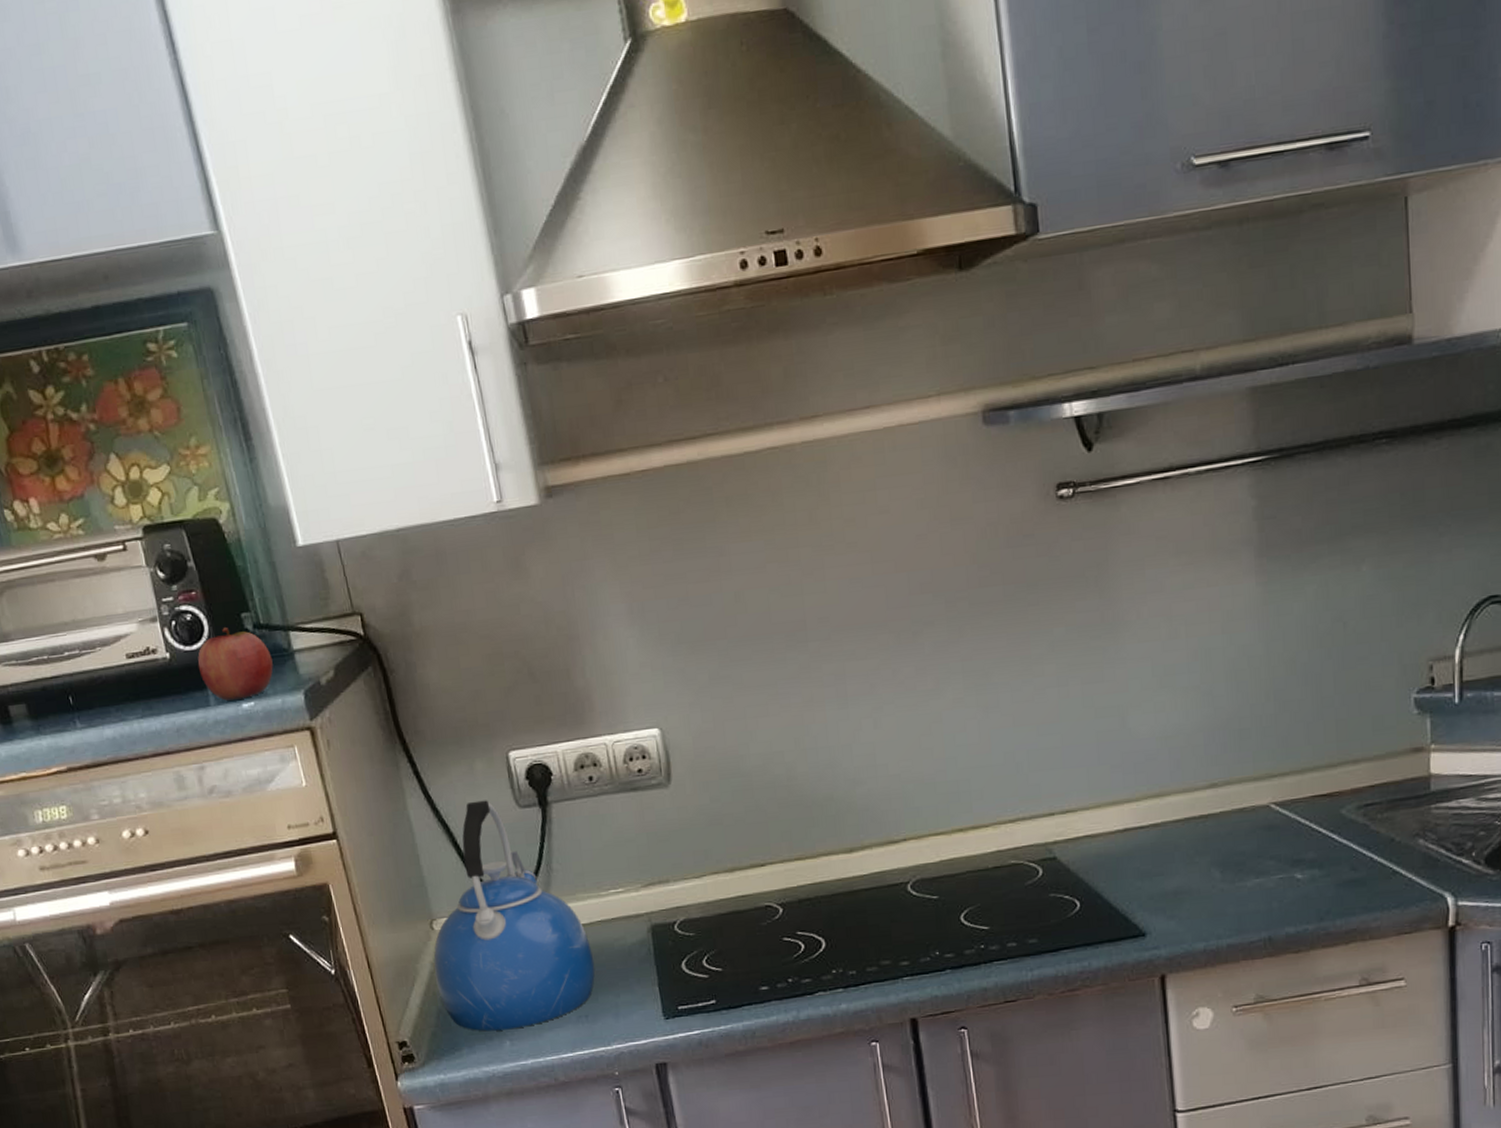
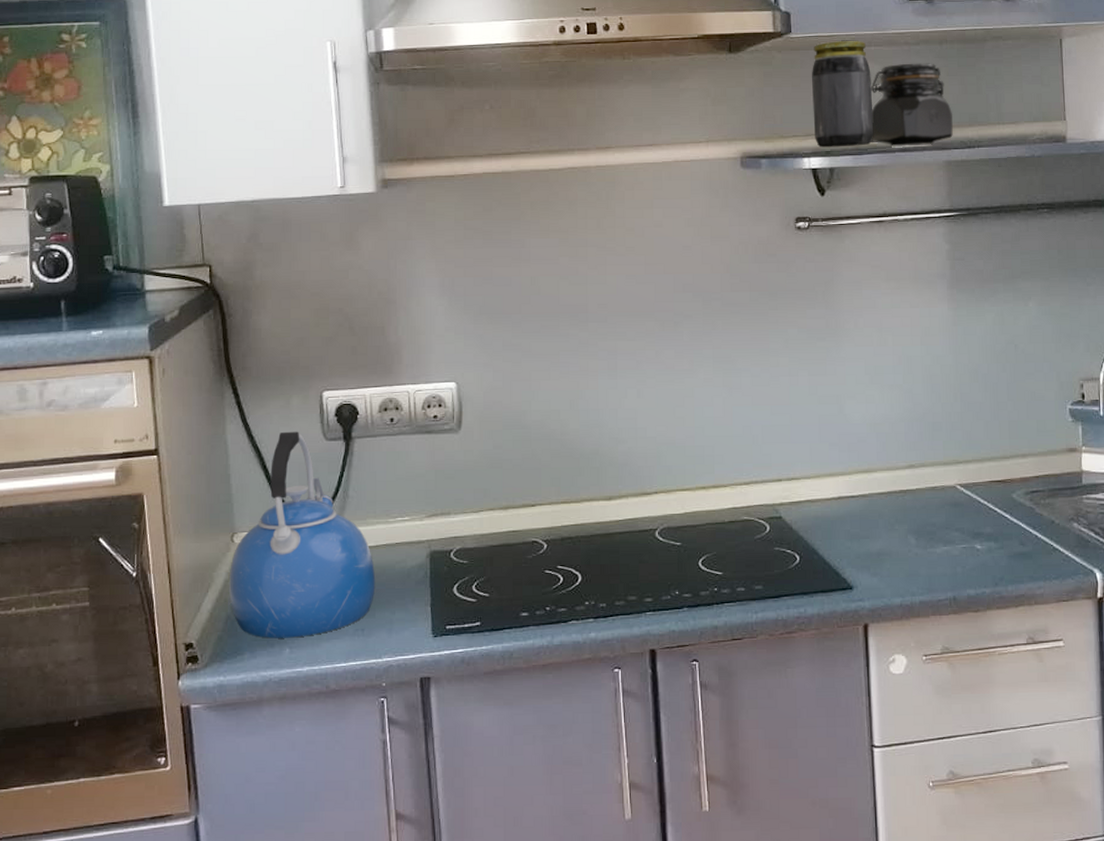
fruit: present [197,627,273,701] -> none [57,266,125,328]
jar: none [1068,233,1154,387] -> present [811,41,874,148]
jar: none [1148,252,1259,376] -> present [871,63,953,147]

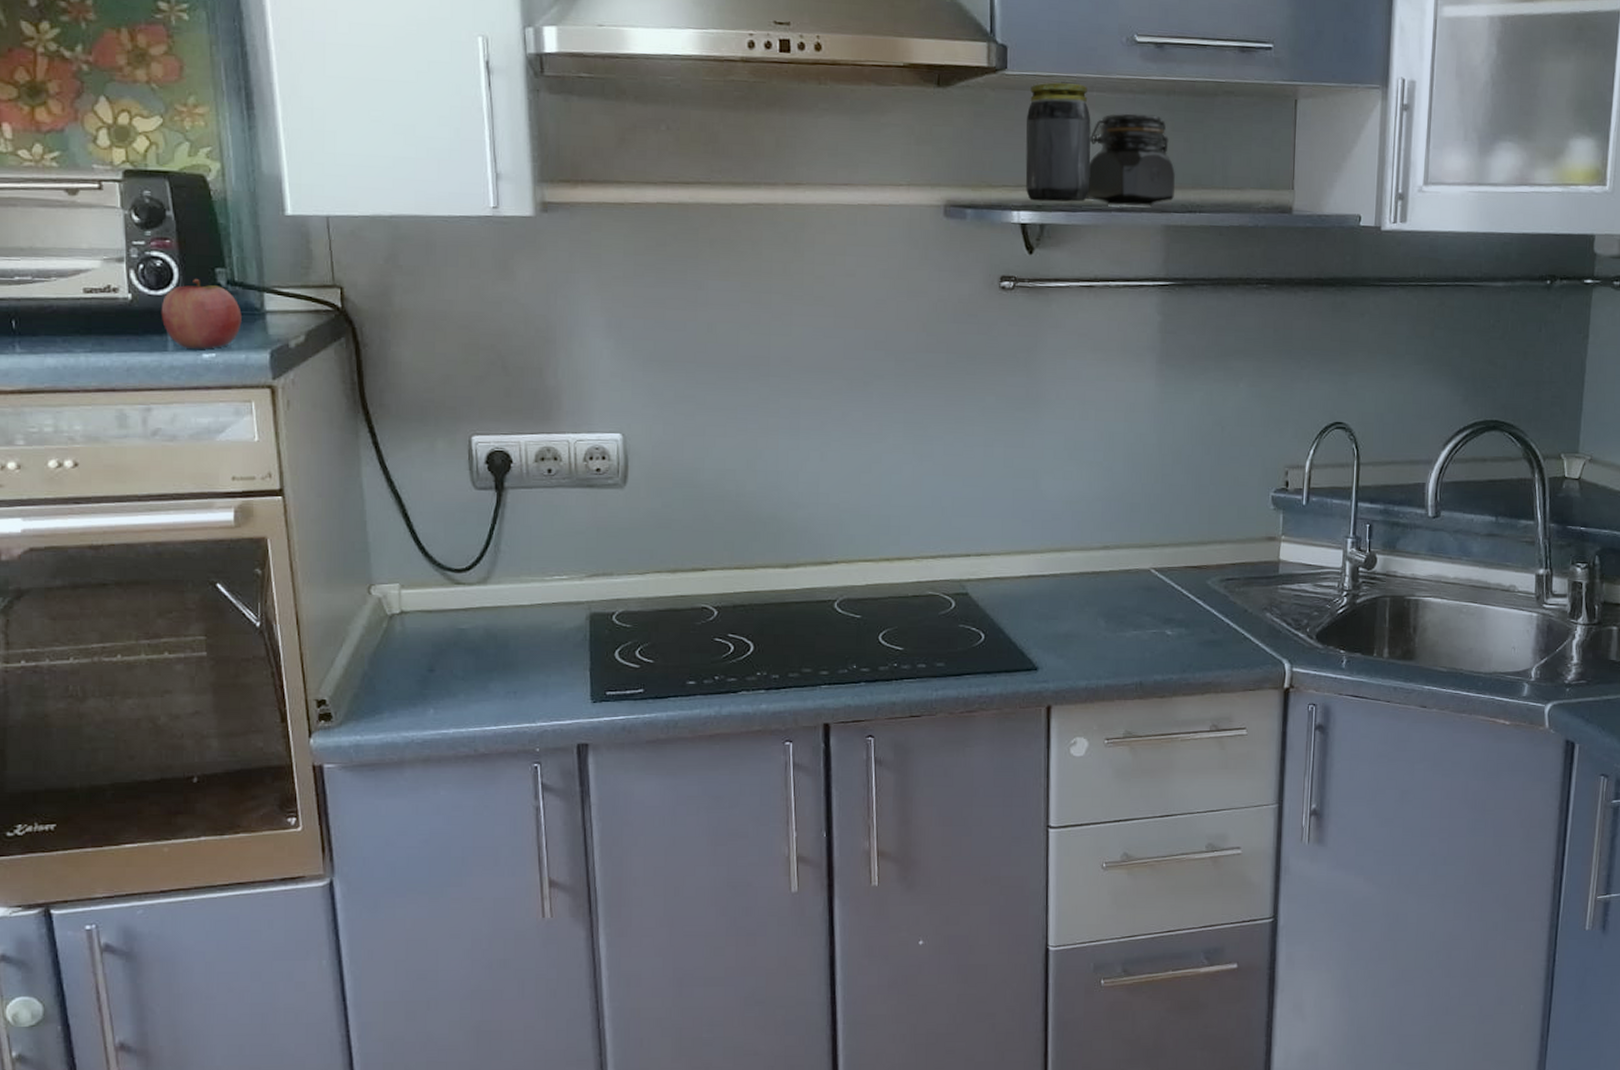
fruit: none [57,266,125,328] -> present [161,279,242,349]
kettle: present [228,431,376,639] -> none [365,477,530,698]

